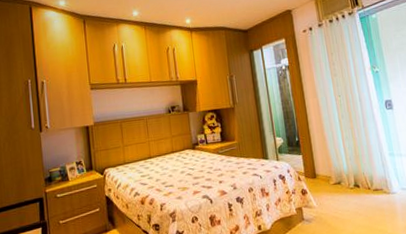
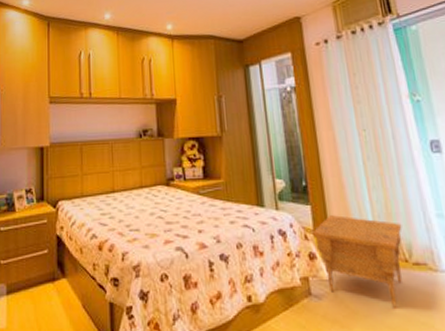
nightstand: none [304,160,366,223] -> present [313,215,402,310]

